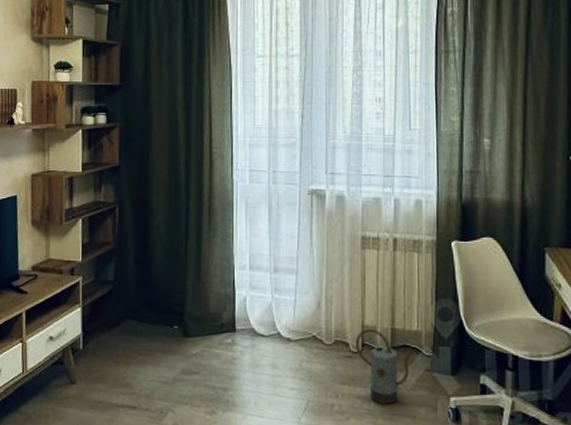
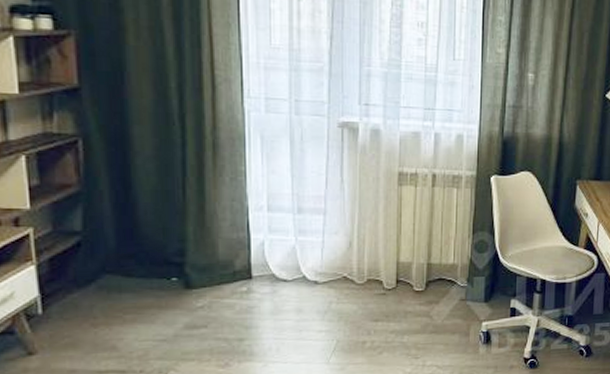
watering can: present [355,329,415,405] -> none [389,266,450,336]

